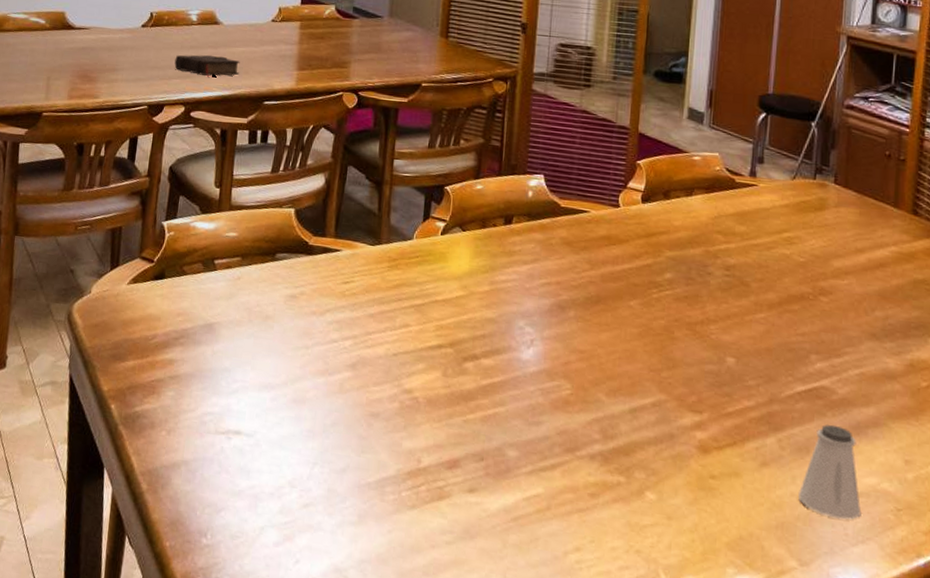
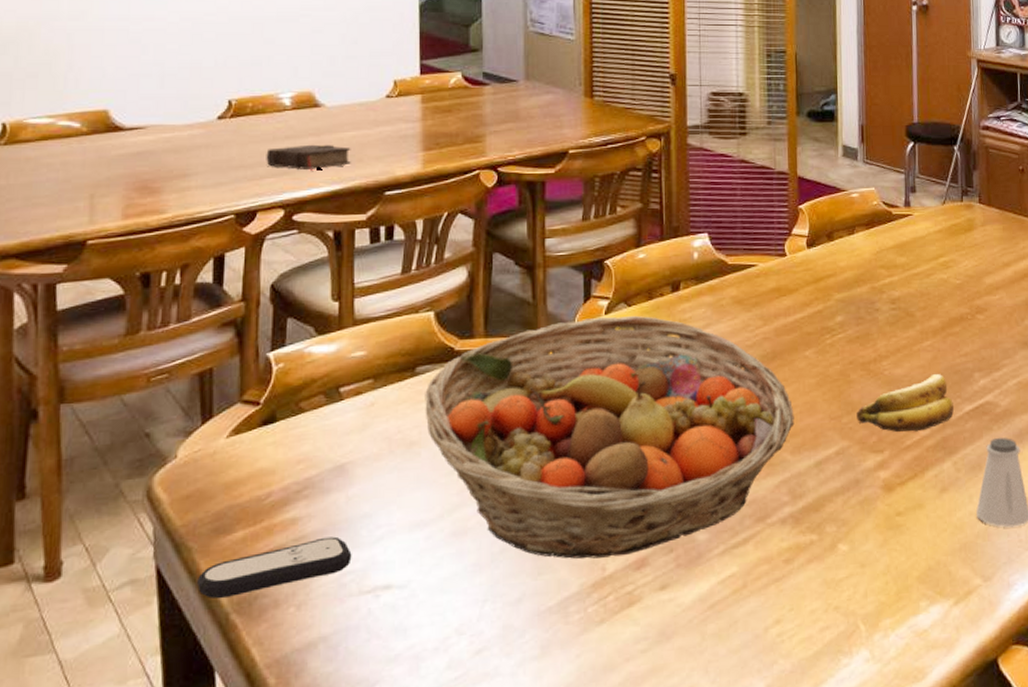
remote control: none [97,380,213,412] -> present [197,536,352,599]
fruit basket: none [280,235,613,454] -> present [425,315,795,559]
banana: none [677,347,784,401] -> present [856,374,954,432]

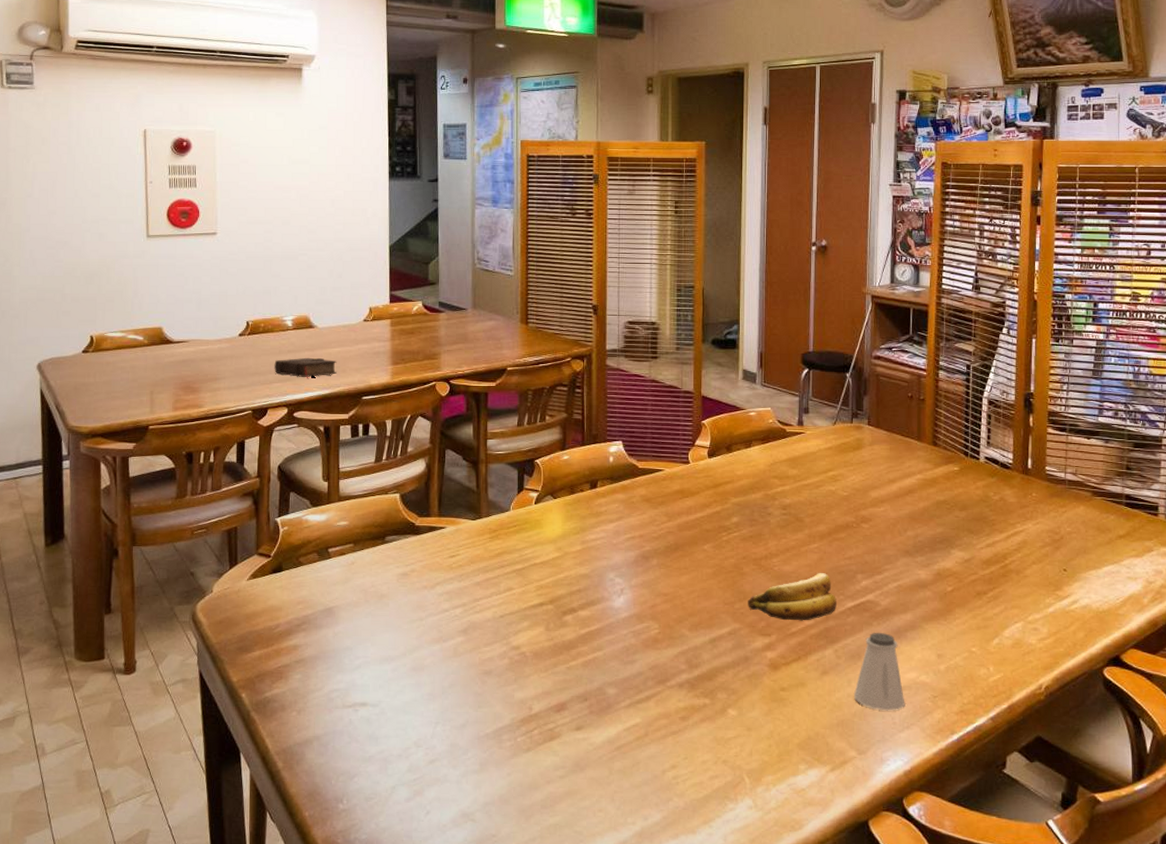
remote control: present [197,536,352,599] -> none [228,662,338,700]
fruit basket: present [425,315,795,559] -> none [392,506,693,700]

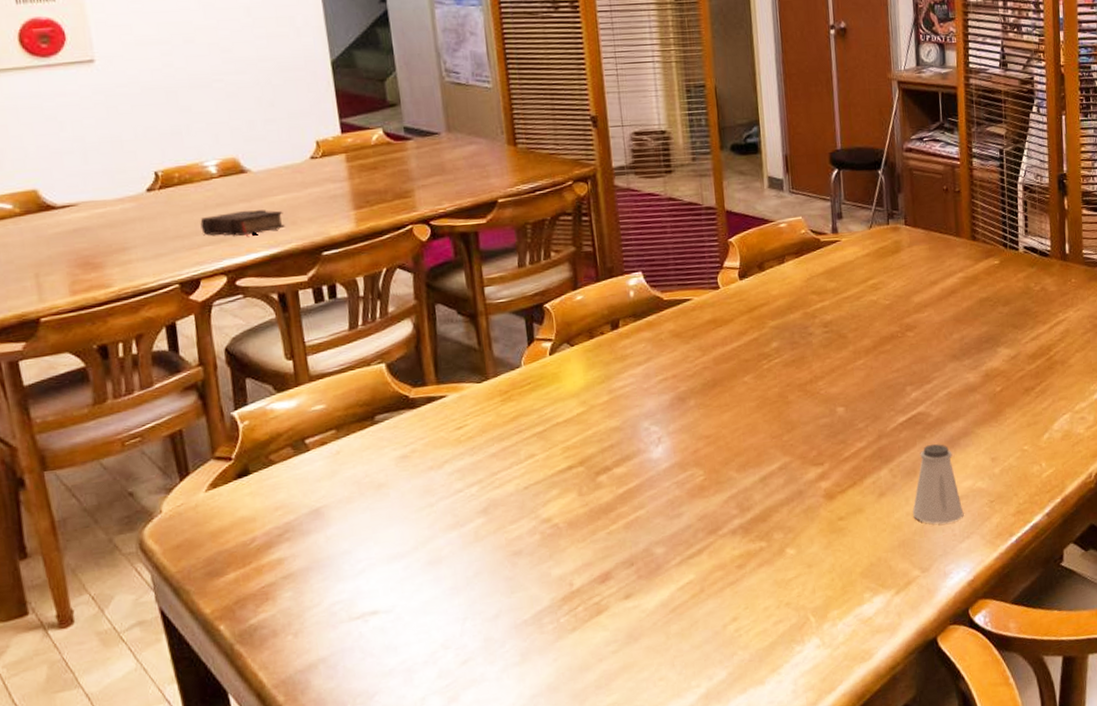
banana: present [748,573,836,621] -> none [796,390,888,446]

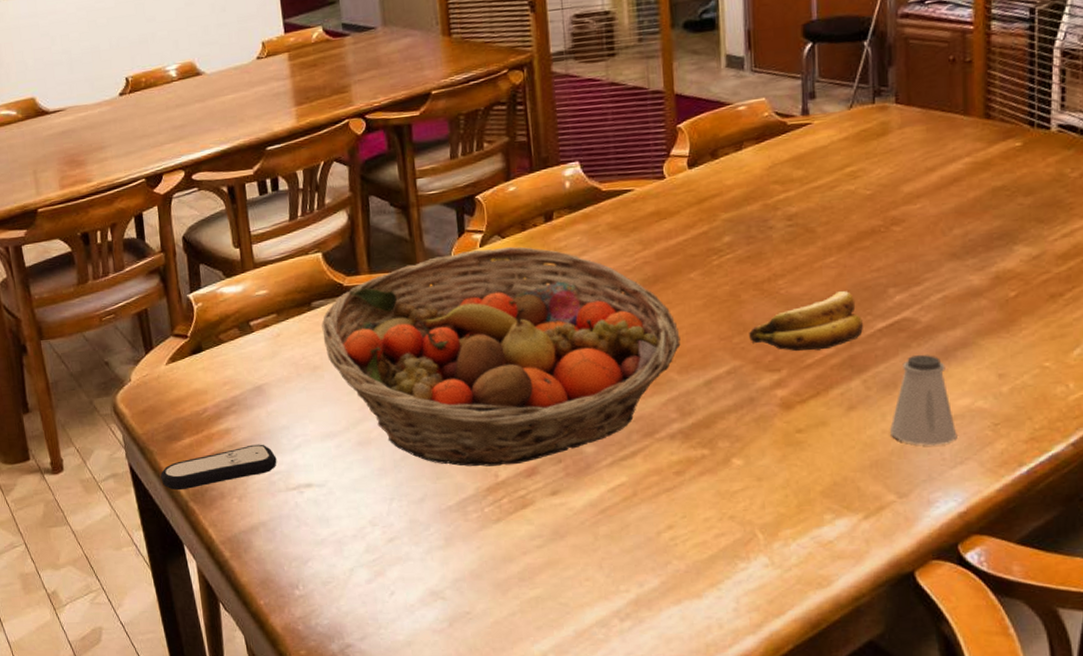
remote control: none [199,572,338,633] -> present [160,444,277,491]
book: present [200,210,285,236] -> none [162,109,234,134]
fruit basket: none [386,354,738,578] -> present [321,246,681,467]
banana: none [796,390,888,446] -> present [749,291,863,351]

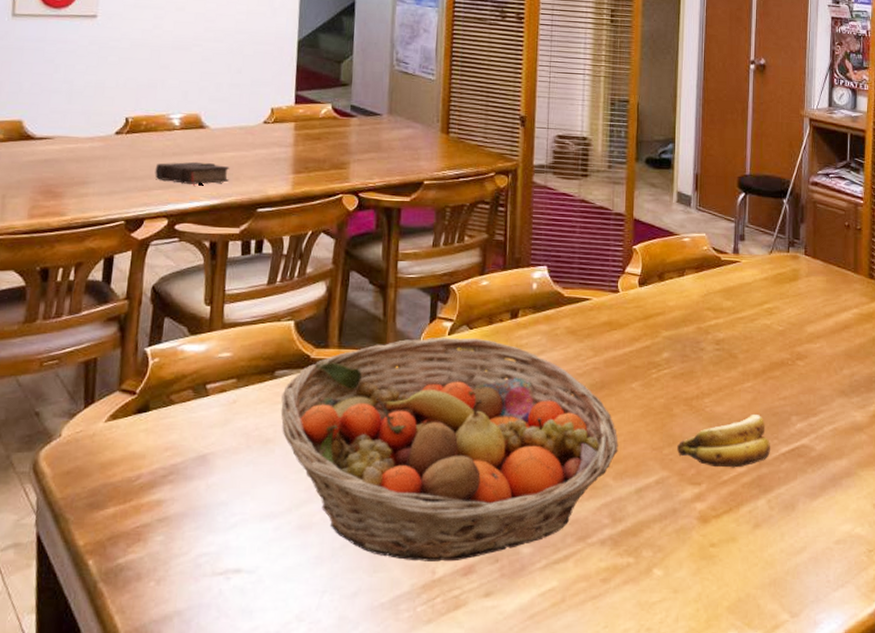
remote control: present [160,444,277,491] -> none [71,520,208,568]
book: none [162,109,234,134] -> present [155,161,230,186]
saltshaker: present [890,354,958,446] -> none [787,479,840,568]

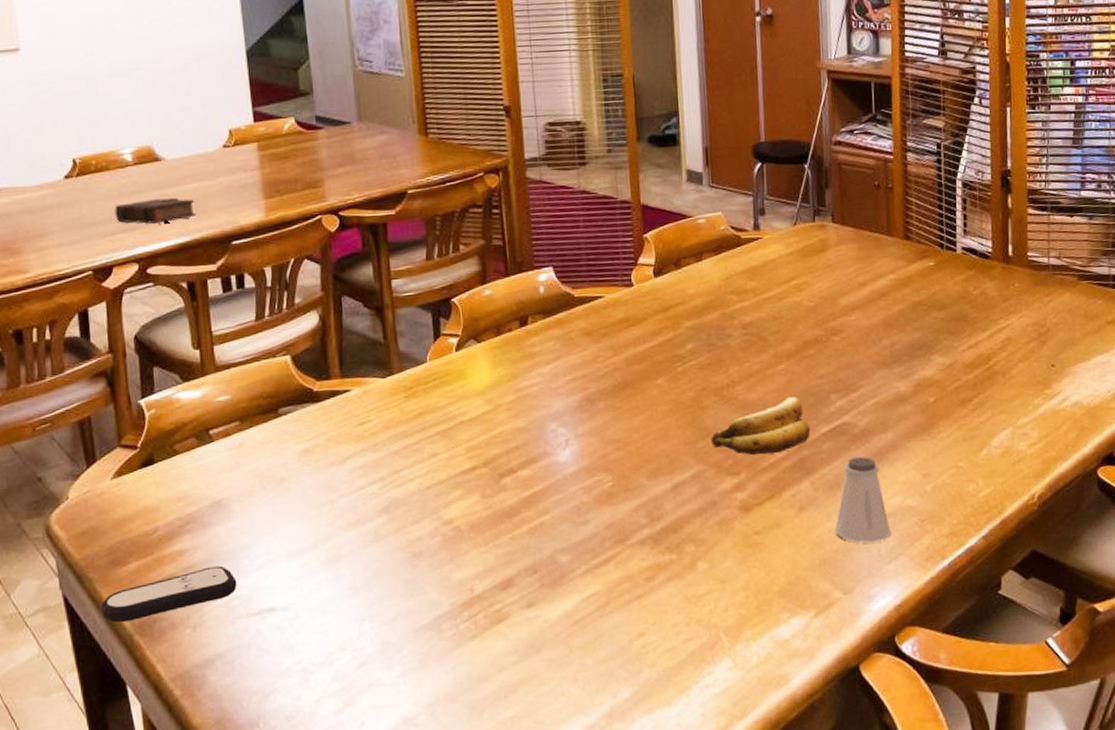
remote control: none [71,520,208,568] -> present [101,566,237,623]
fruit basket: present [280,337,619,562] -> none [289,351,649,582]
saltshaker: none [787,479,840,568] -> present [835,456,891,543]

